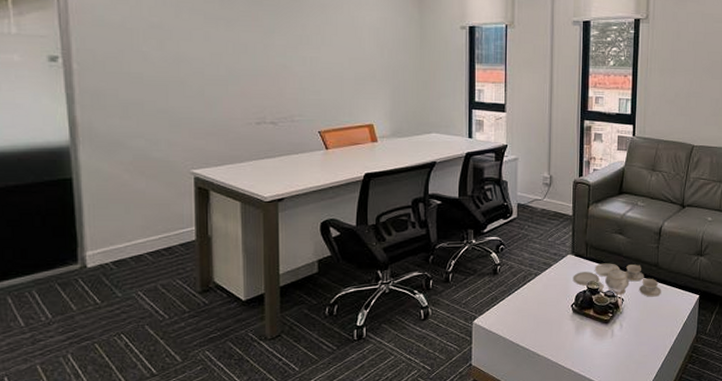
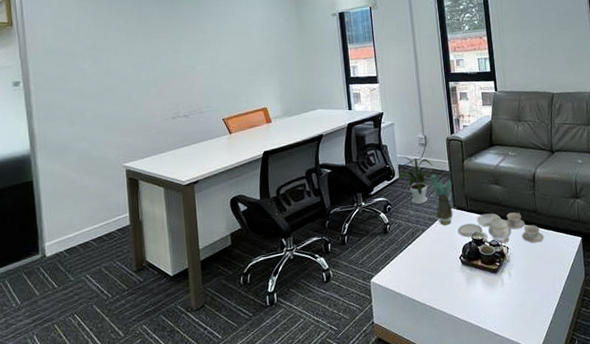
house plant: none [516,195,555,247] -> present [398,156,433,205]
vase: none [549,216,574,271] -> present [428,173,454,225]

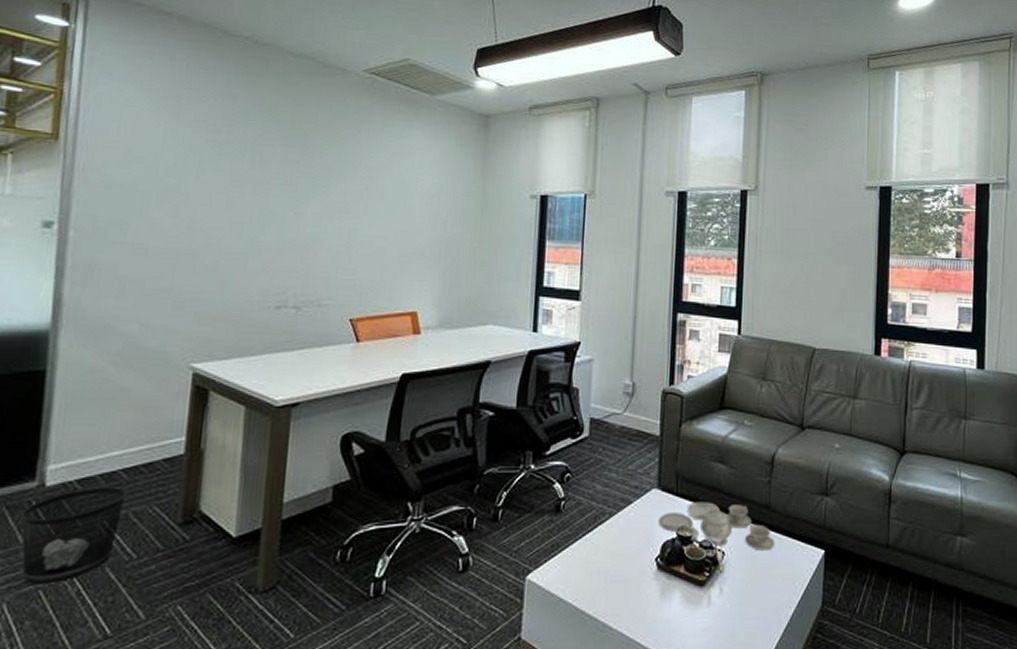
waste bin: none [35,252,98,321] -> present [21,487,127,583]
house plant: present [398,156,433,205] -> none [587,406,638,477]
vase: present [428,173,454,225] -> none [629,436,661,511]

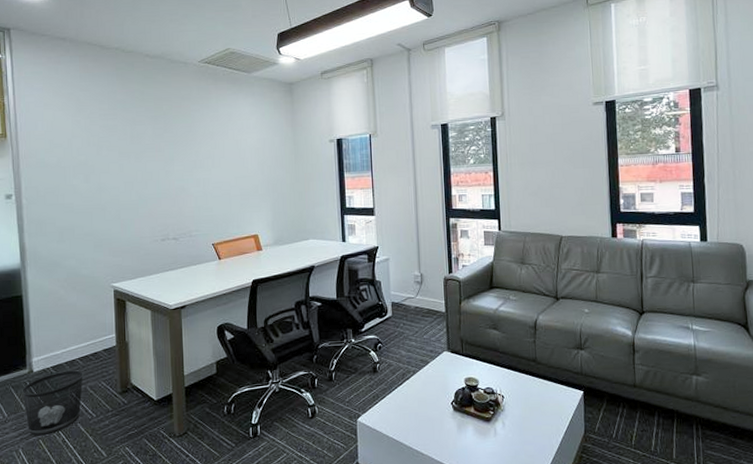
tea set: present [658,501,775,551] -> none [450,359,543,394]

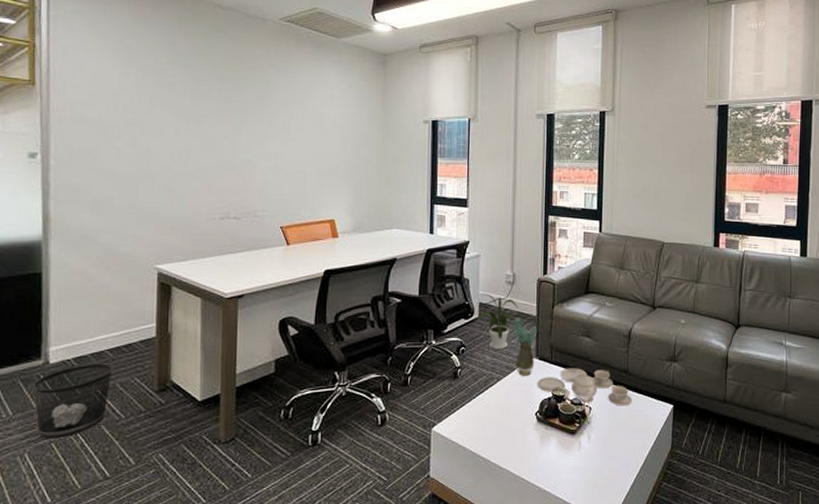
house plant: none [391,293,428,345] -> present [477,293,519,349]
vase: none [423,313,448,368] -> present [512,316,538,376]
tea set: none [450,359,543,394] -> present [537,368,633,406]

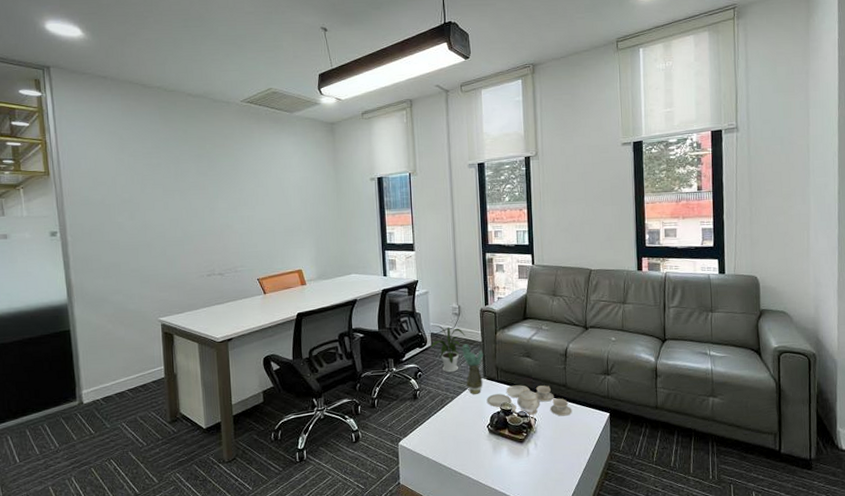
waste bin: present [33,363,113,438] -> none [72,401,133,464]

